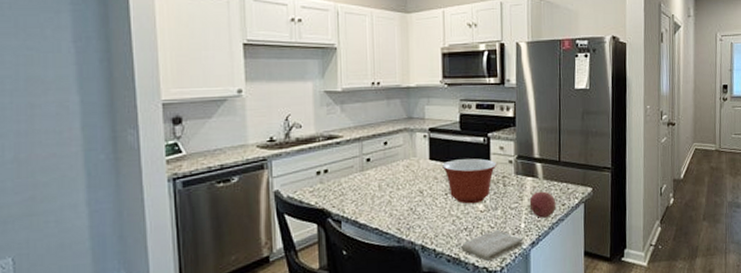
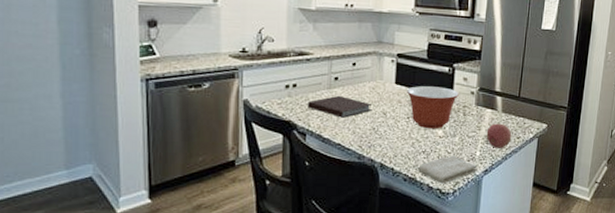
notebook: none [340,177,408,201] -> present [307,95,373,118]

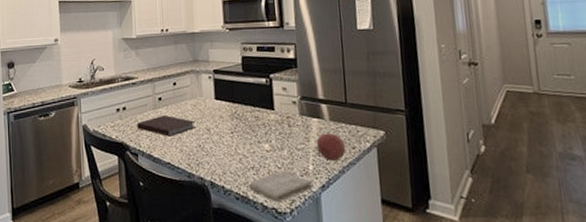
mixing bowl: present [406,86,460,129] -> none [226,99,281,143]

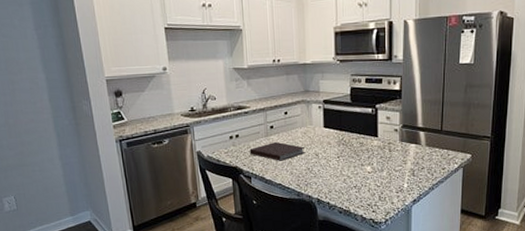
washcloth: present [249,170,312,203] -> none [351,188,405,214]
fruit: present [316,133,346,161] -> none [412,156,437,180]

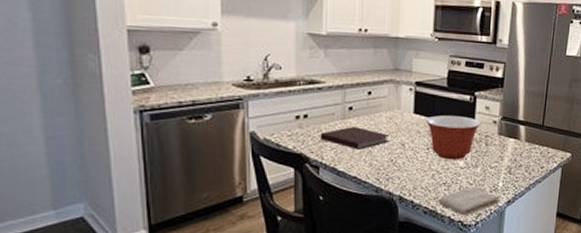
mixing bowl: none [334,127,384,166] -> present [425,115,482,160]
washcloth: none [351,188,405,214] -> present [439,186,499,216]

